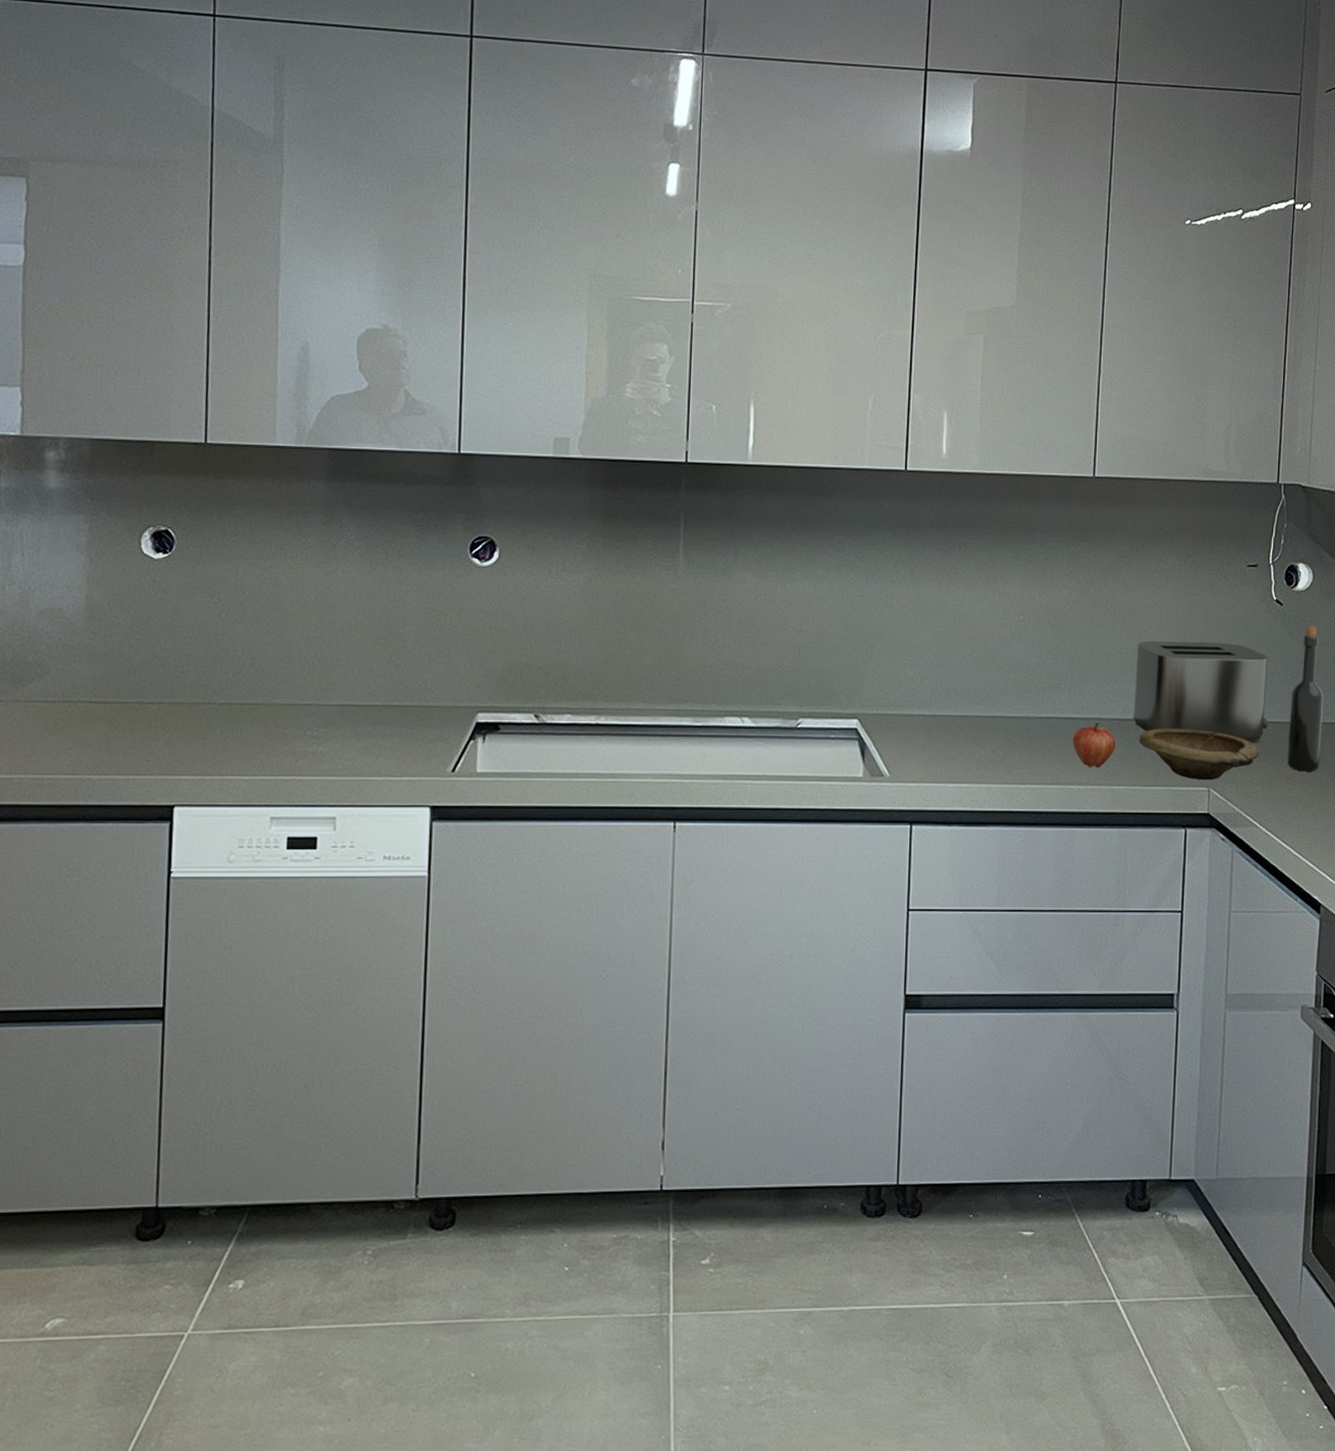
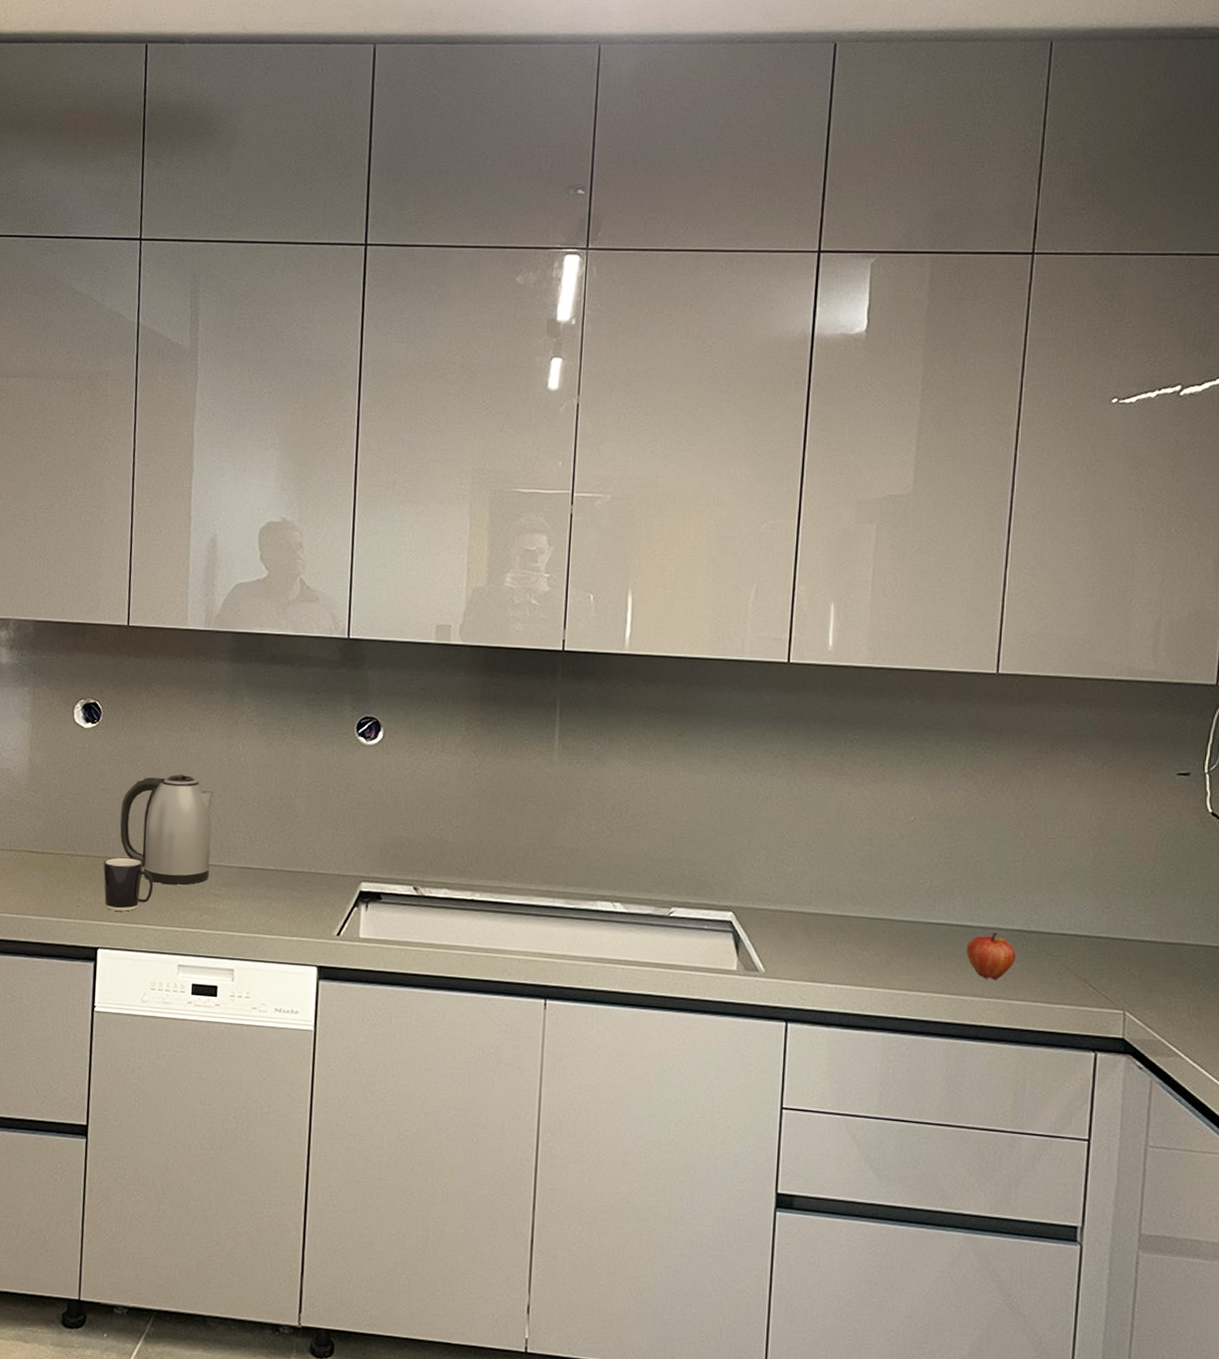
mug: none [179,702,241,763] -> present [103,857,154,912]
kettle: none [198,607,309,728] -> present [119,774,213,885]
toaster: present [1132,640,1268,742] -> none [1036,849,1200,966]
bowl: present [1139,728,1259,781] -> none [1043,943,1186,1004]

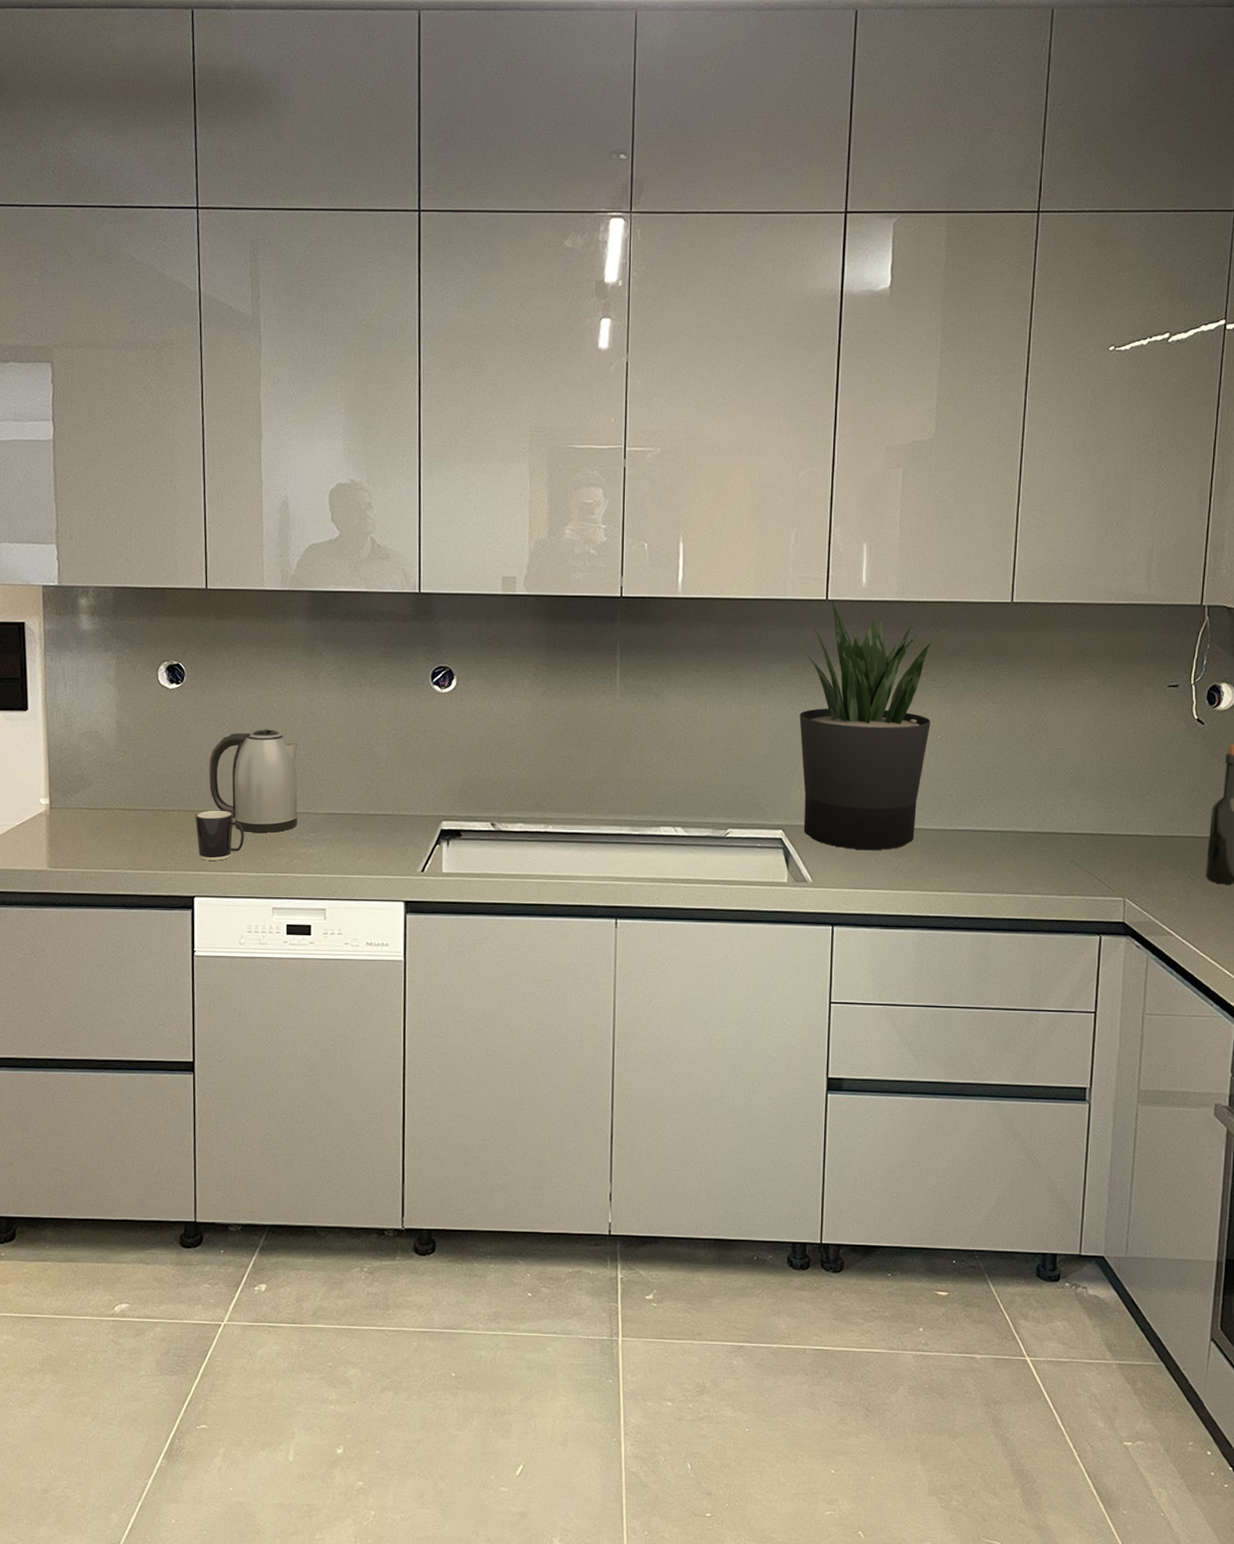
planter: none [754,664,909,941] -> present [799,601,935,850]
fruit: present [966,931,1016,980] -> none [988,834,1031,877]

